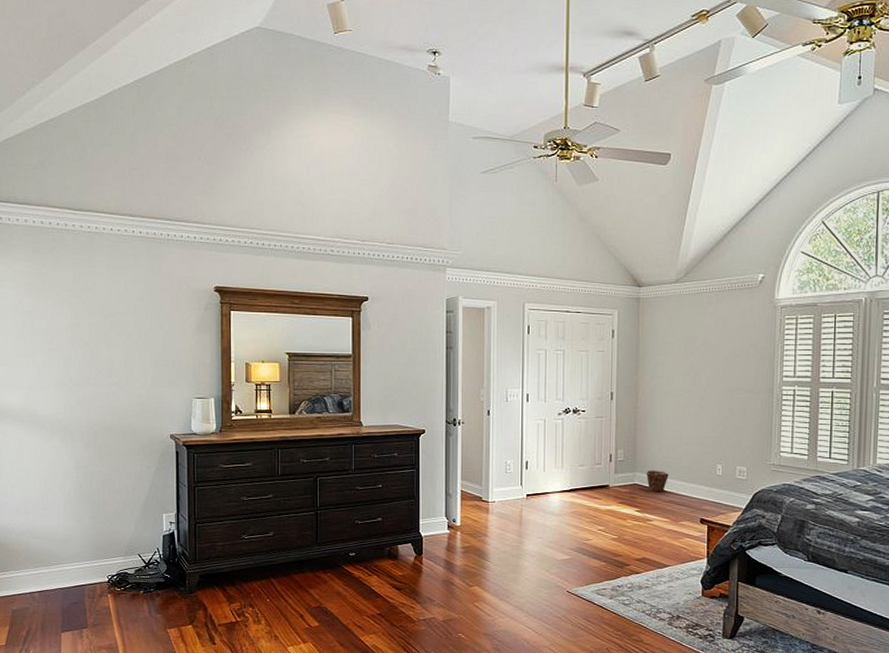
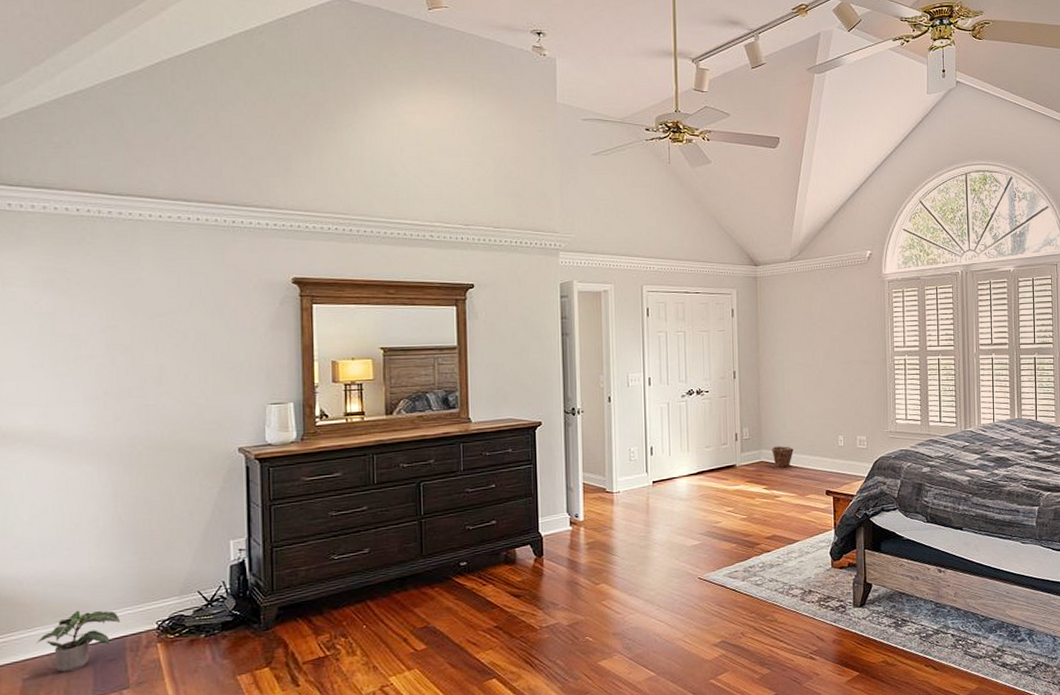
potted plant: none [21,560,81,609] -> present [36,610,120,673]

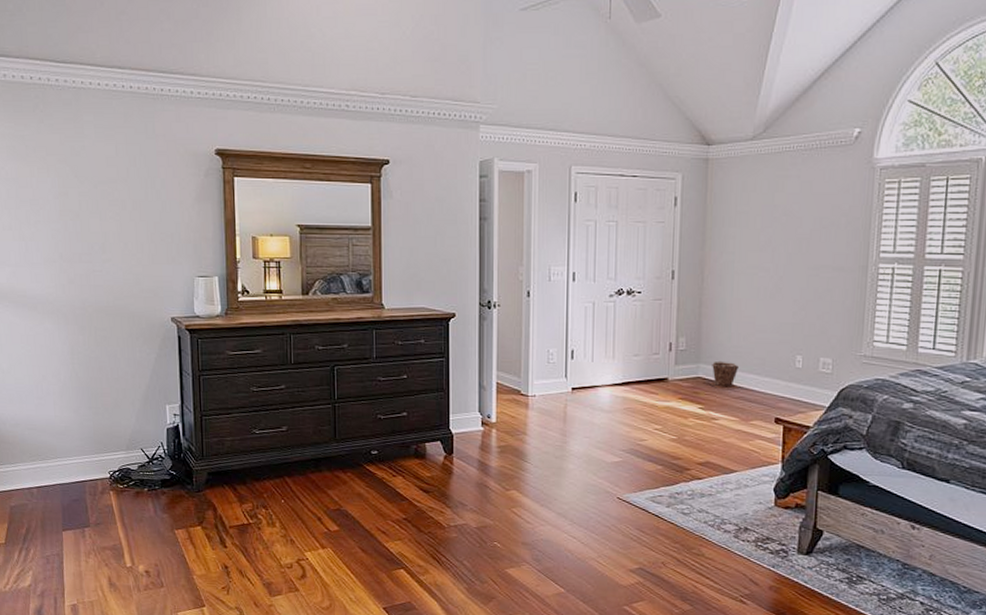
potted plant: present [36,610,120,673] -> none [18,453,80,506]

